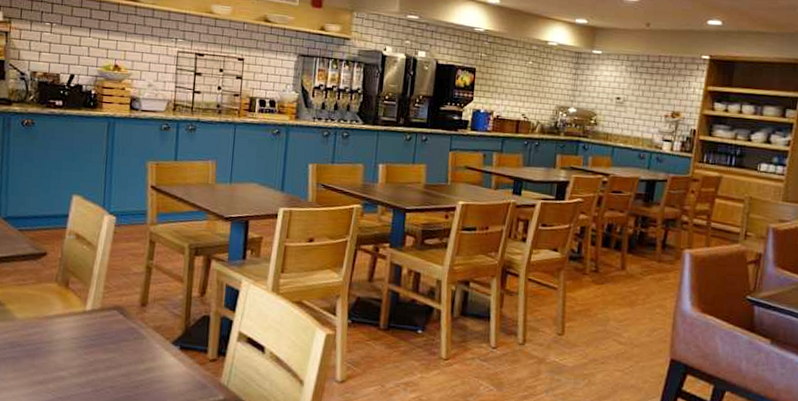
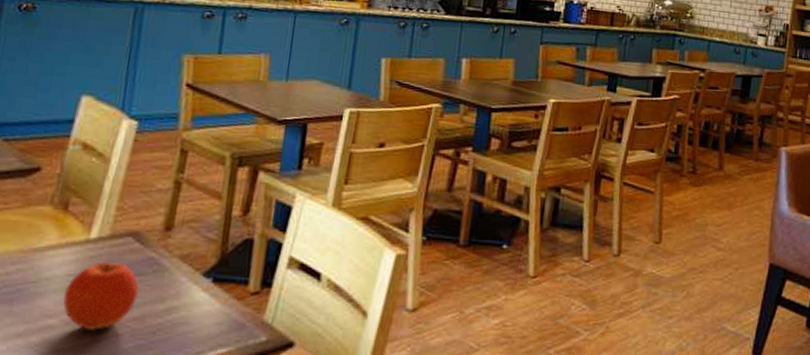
fruit: none [70,328,125,383] -> present [63,261,140,332]

